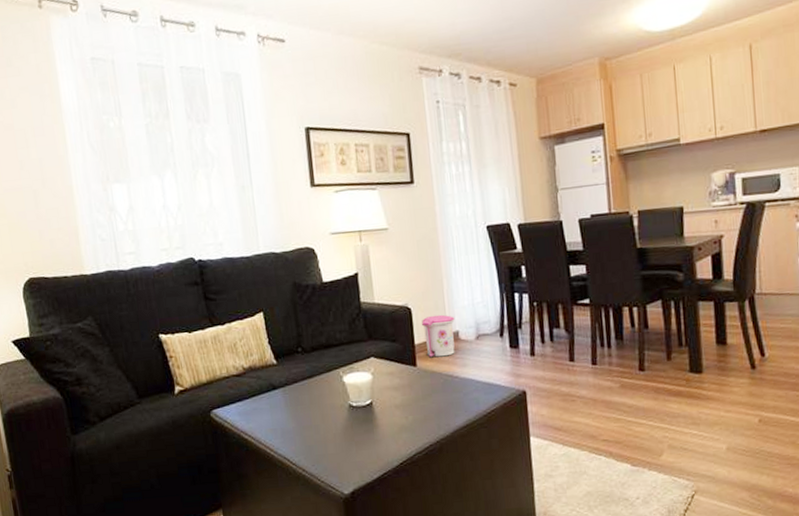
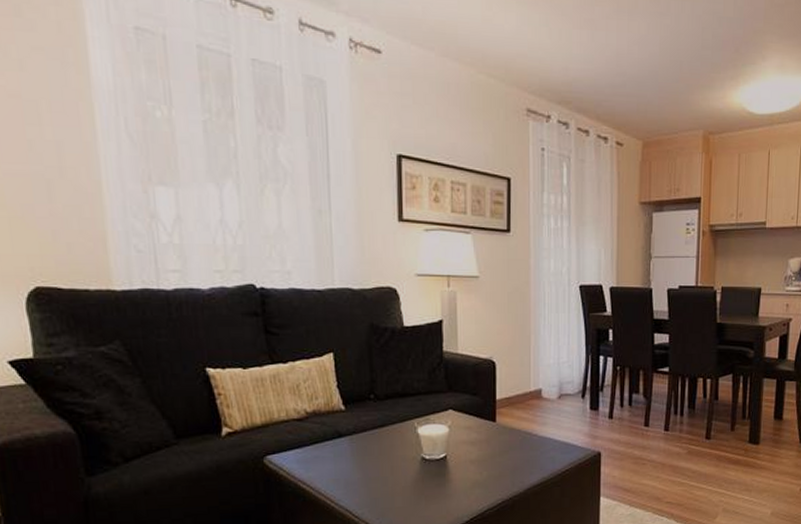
trash can: present [422,314,455,358] -> none [505,371,539,414]

